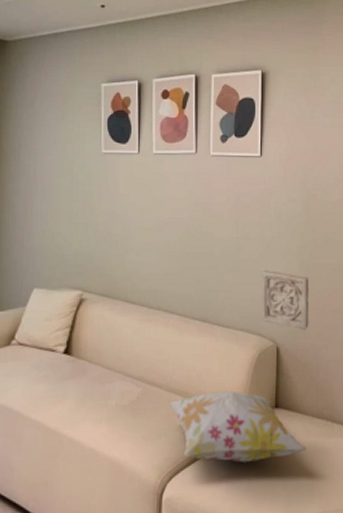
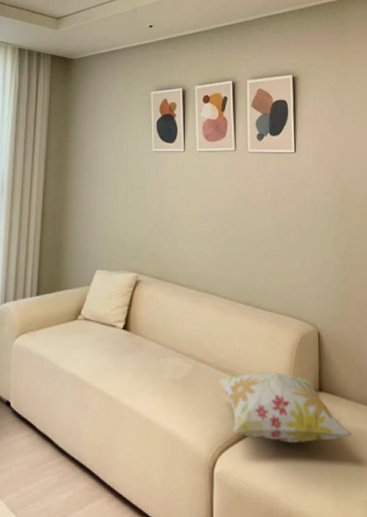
wall ornament: present [261,270,309,330] -> none [301,258,349,317]

